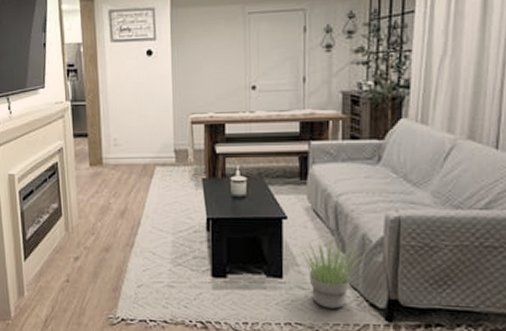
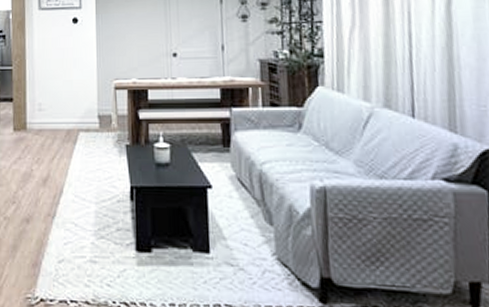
potted plant: present [297,241,362,309] -> none [223,212,290,288]

